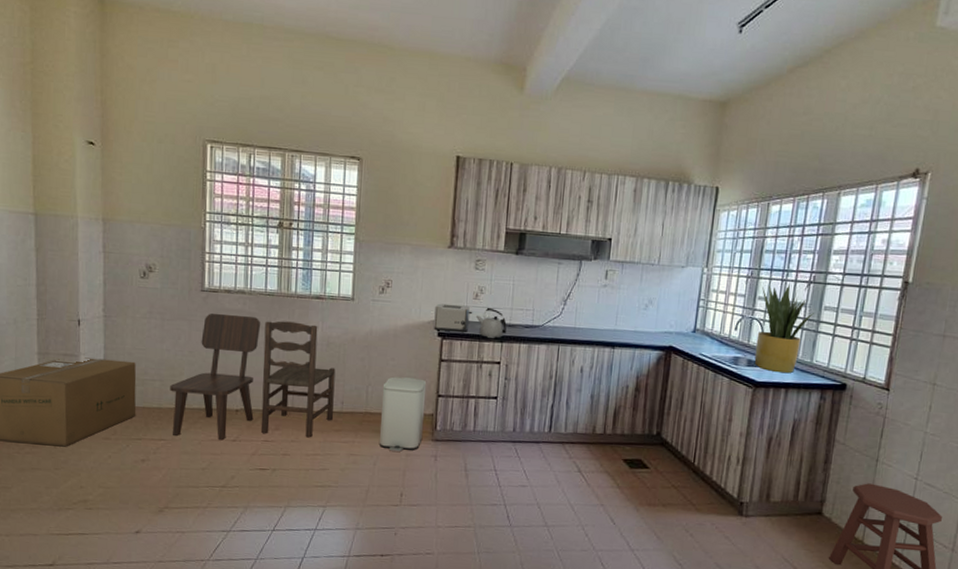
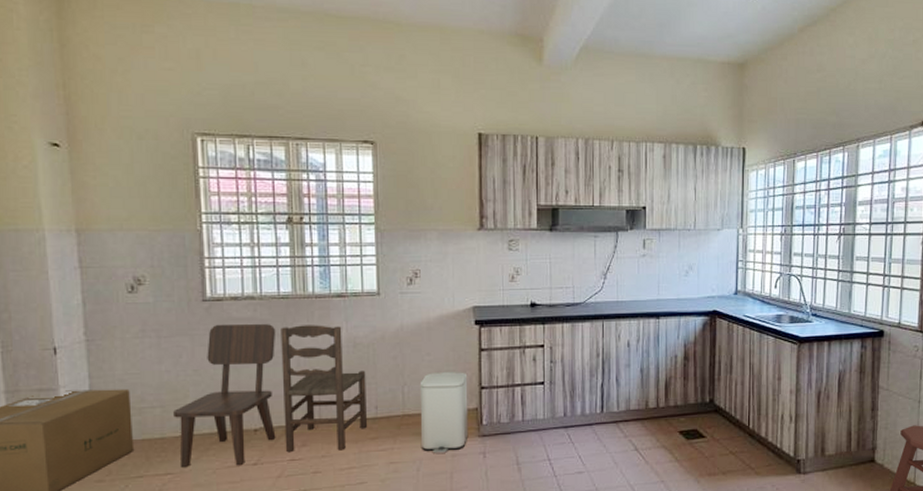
toaster: present [434,303,473,333] -> none [468,289,510,319]
kettle: present [475,307,507,338] -> none [513,289,548,321]
planter: present [754,284,814,374] -> none [796,238,847,326]

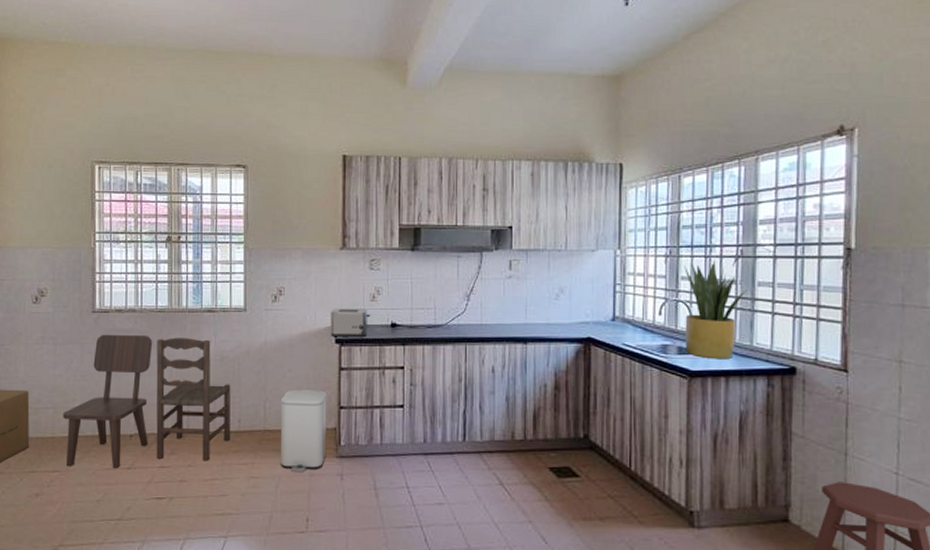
toaster: none [468,289,510,319] -> present [329,308,371,338]
planter: none [796,238,847,326] -> present [684,260,747,360]

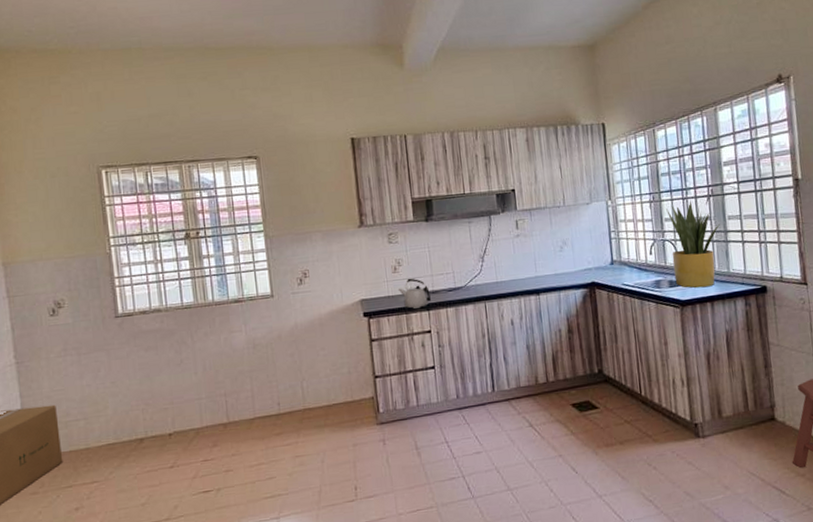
dining chair: present [63,334,153,469] -> none [95,333,189,475]
dining chair: present [156,337,231,461] -> none [186,329,271,454]
pedal bin: present [280,389,327,472] -> none [317,363,367,444]
toaster: present [329,308,371,338] -> none [355,280,395,312]
kettle: none [374,309,409,341] -> present [398,278,432,309]

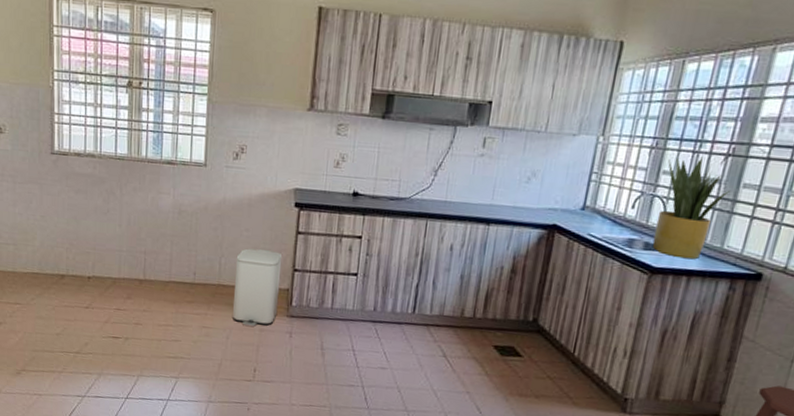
pedal bin: none [317,363,367,444] -> present [232,248,283,327]
kettle: present [398,278,432,309] -> none [336,176,370,211]

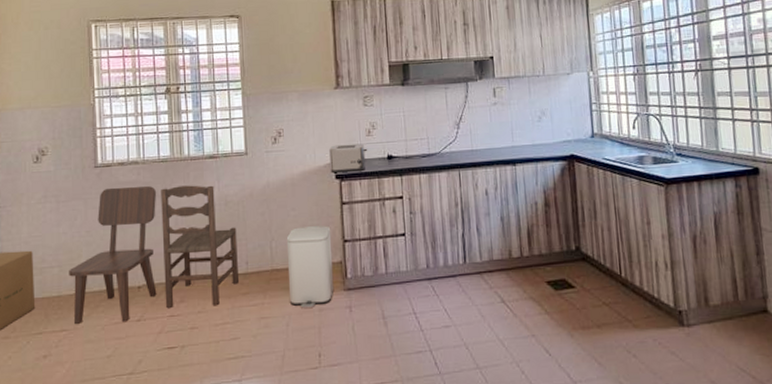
dining chair: none [23,176,112,307] -> present [69,186,157,324]
dining chair: none [113,186,188,308] -> present [161,185,239,309]
toaster: none [290,171,334,204] -> present [328,143,368,174]
planter: present [651,157,730,260] -> none [651,75,708,166]

